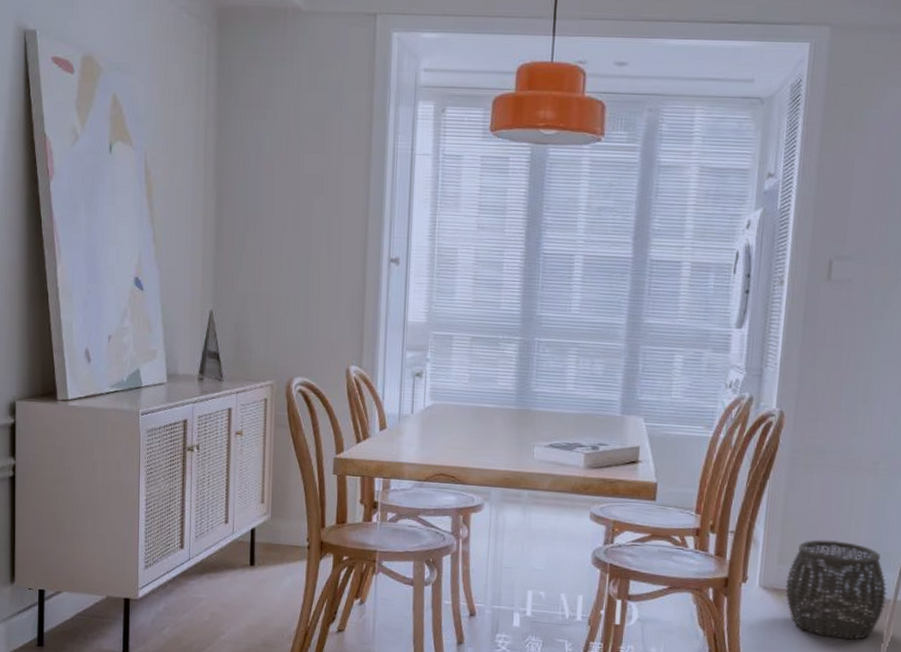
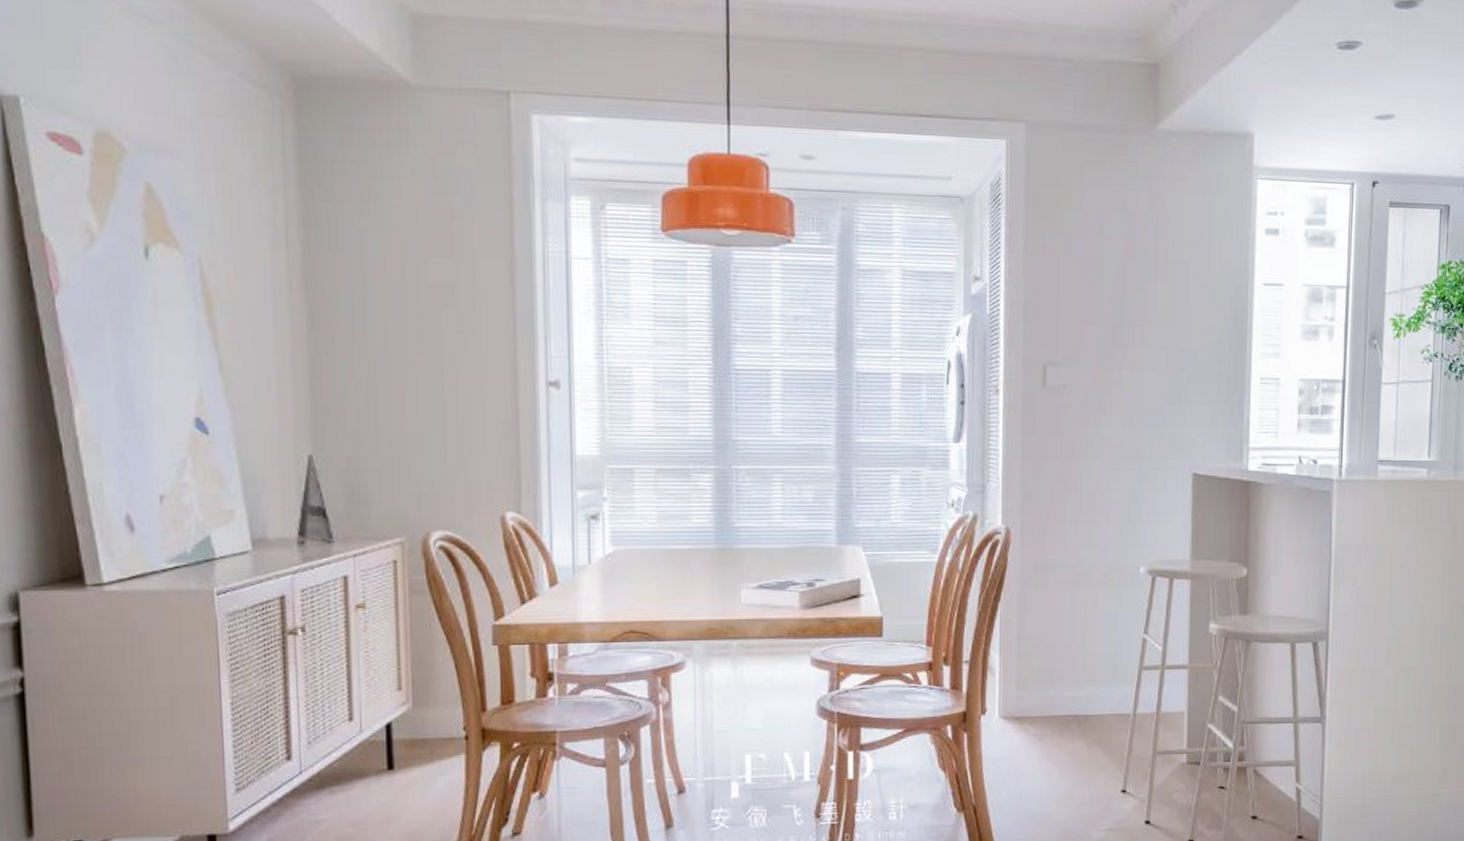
woven basket: present [785,539,887,640] -> none [1026,659,1127,763]

